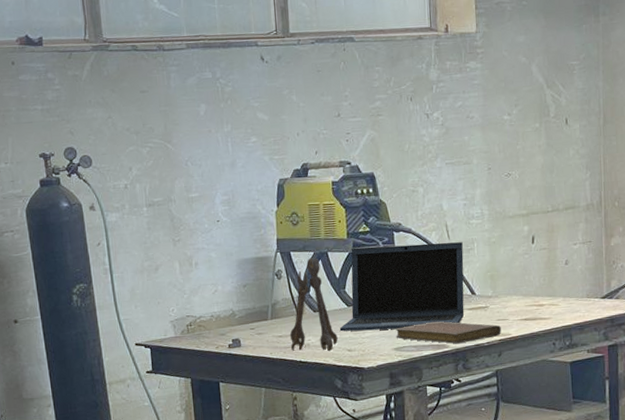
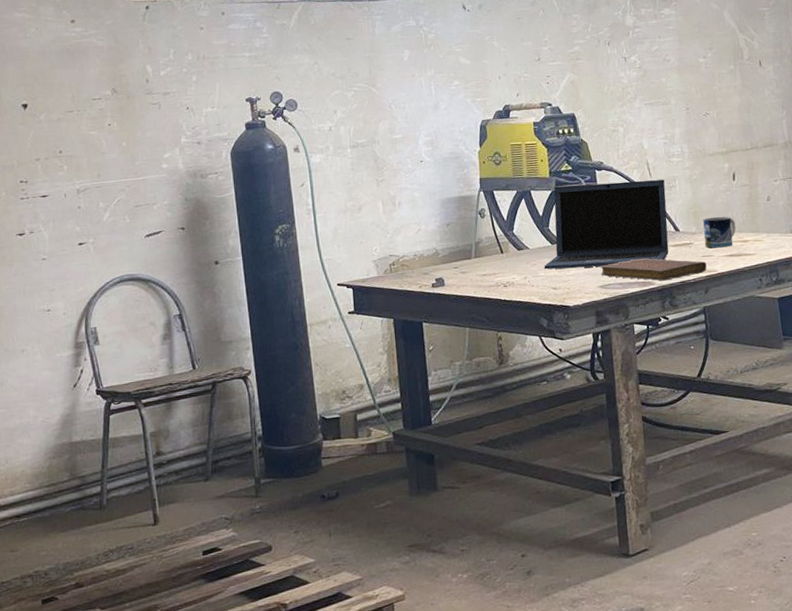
wrench: present [290,258,338,352] -> none [494,196,543,290]
mug: none [500,280,533,312] -> present [703,216,736,248]

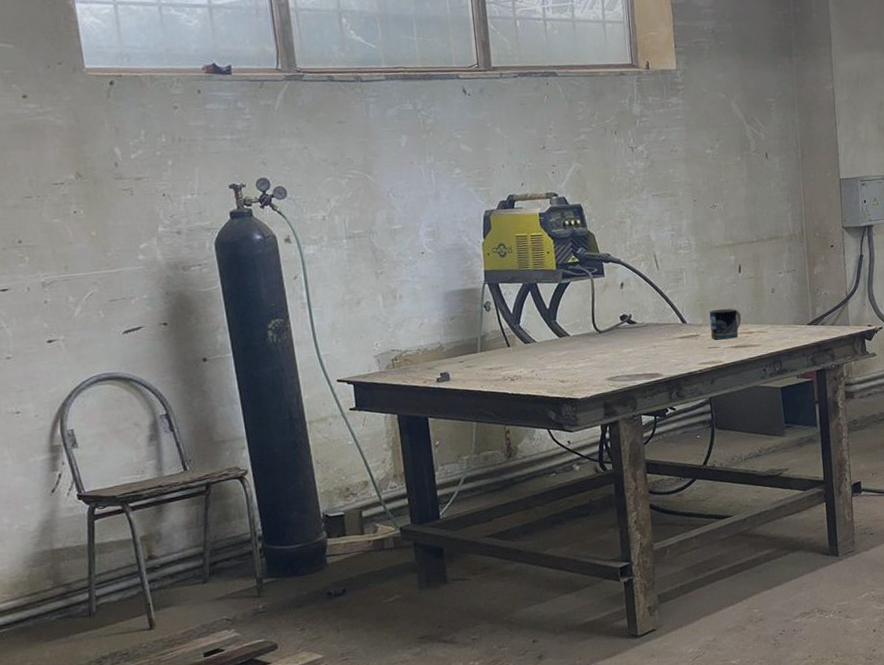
laptop: present [543,179,669,270] -> none [551,272,676,363]
notebook: present [600,258,707,281] -> none [608,350,713,373]

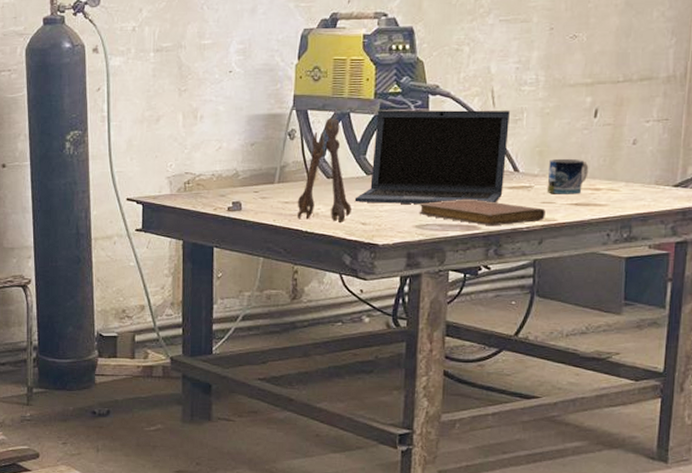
wrench: none [501,289,550,384] -> present [298,118,352,224]
laptop: none [551,272,676,363] -> present [354,110,510,204]
notebook: none [608,350,713,373] -> present [419,198,546,226]

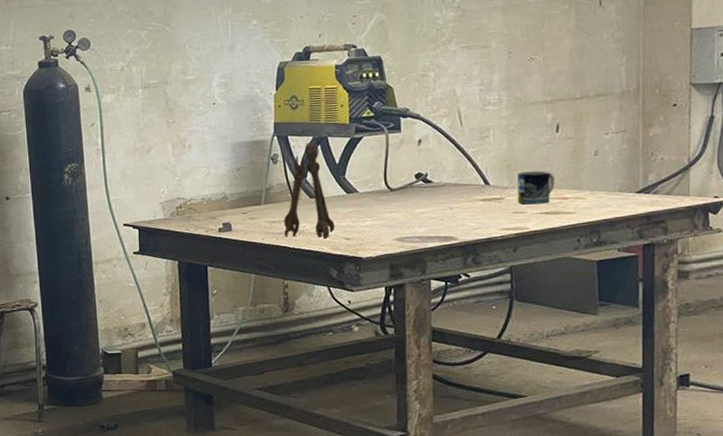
laptop: present [354,110,510,204] -> none [337,129,477,219]
notebook: present [419,198,546,226] -> none [398,211,518,237]

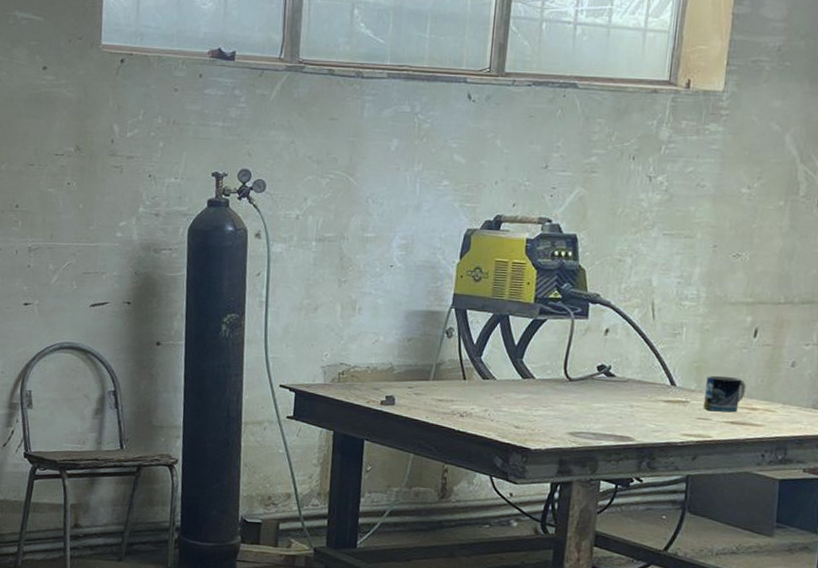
wrench: present [284,142,335,240] -> none [450,319,506,425]

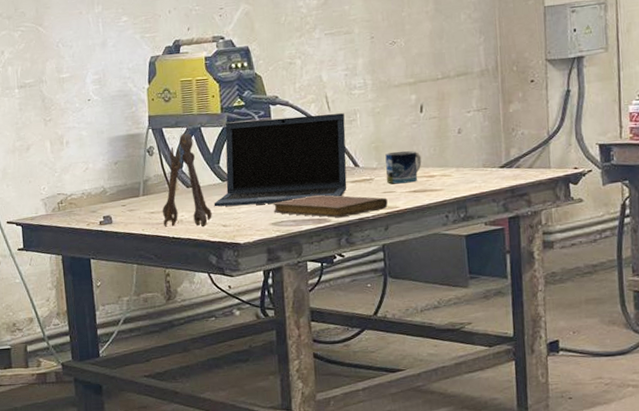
wrench: none [450,319,506,425] -> present [163,133,212,228]
laptop: none [509,315,669,416] -> present [213,113,347,207]
notebook: none [573,409,701,439] -> present [273,194,388,218]

